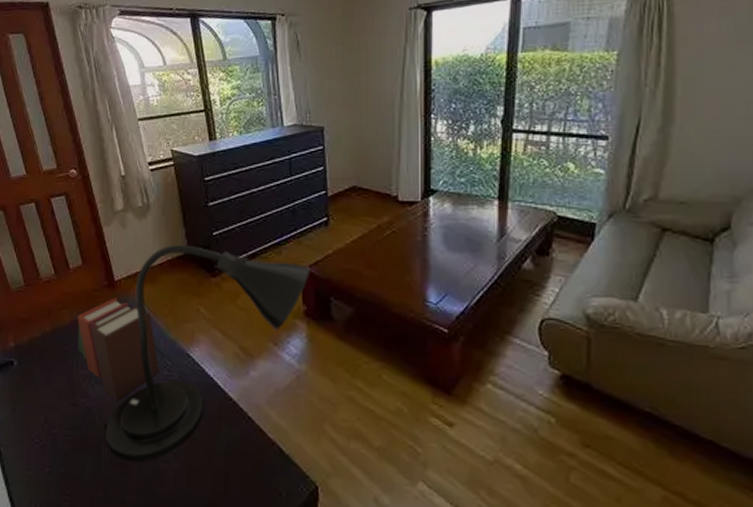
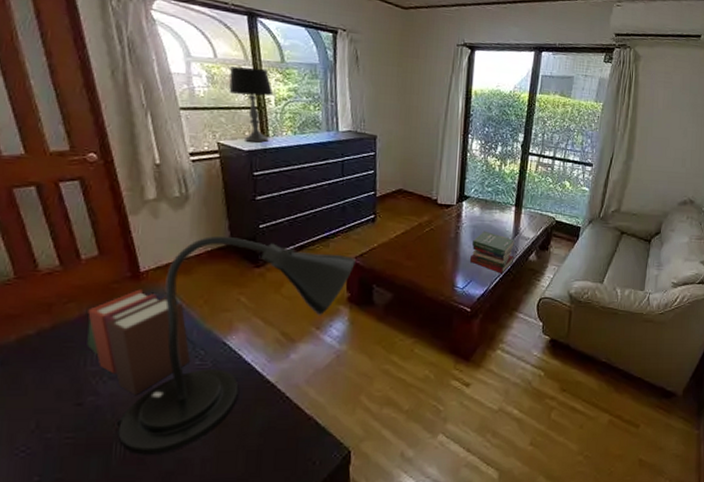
table lamp: none [178,69,218,146] -> present [229,66,274,143]
books: none [442,232,501,286] -> present [469,231,514,274]

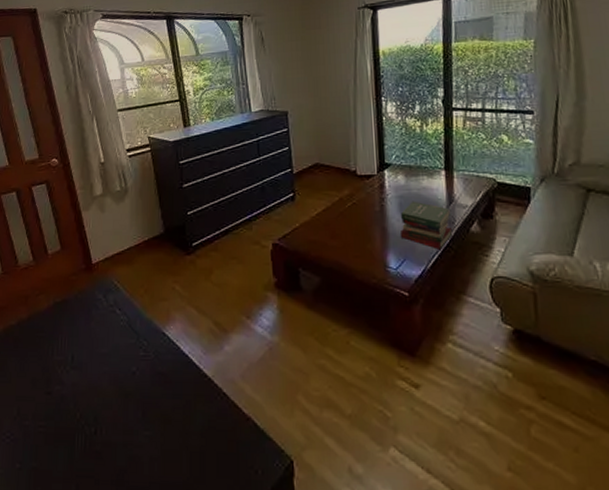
books: present [87,289,190,395] -> none [53,280,135,385]
desk lamp: present [115,235,356,455] -> none [77,225,279,449]
table lamp: present [229,66,274,143] -> none [155,63,192,133]

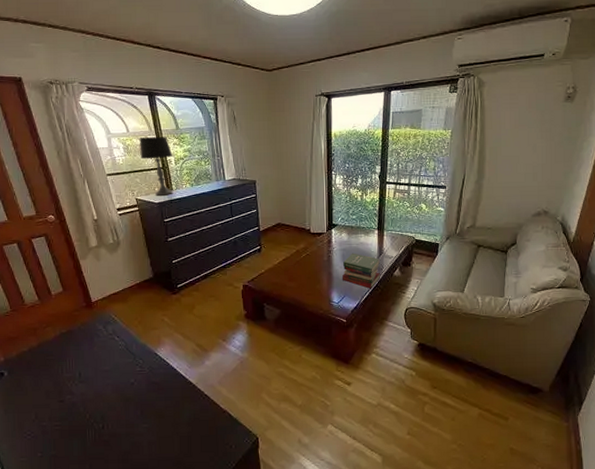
table lamp: none [155,63,192,133] -> present [140,136,173,196]

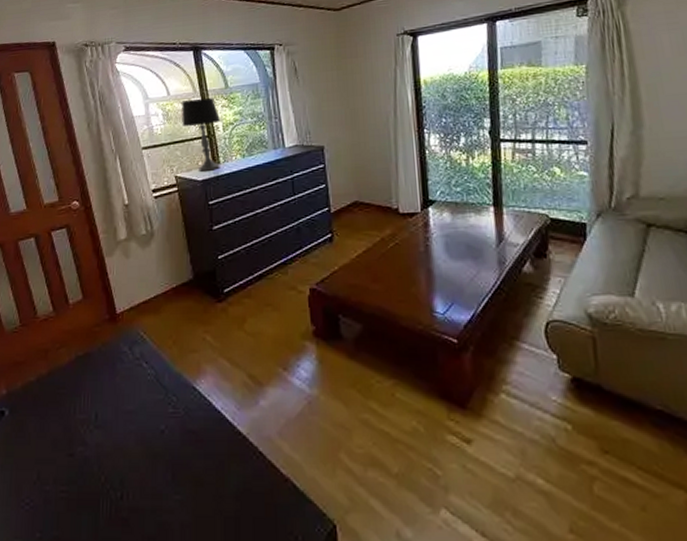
books: present [341,253,380,289] -> none [446,240,503,292]

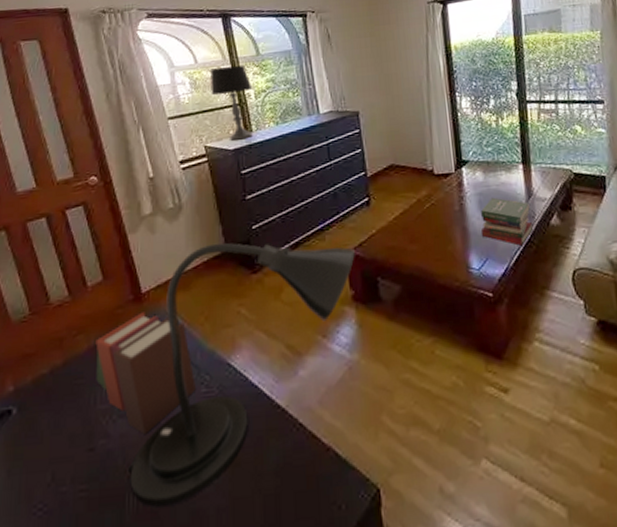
books: none [76,332,163,446] -> present [95,312,196,434]
desk lamp: none [101,270,317,515] -> present [127,242,355,507]
books: none [446,240,503,292] -> present [480,197,533,246]

